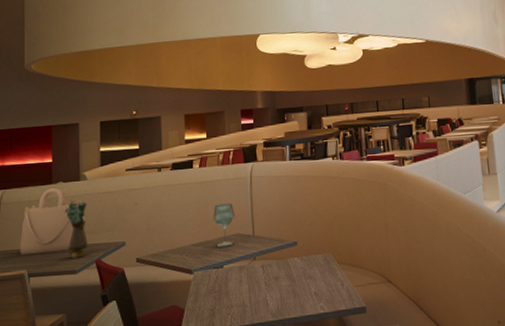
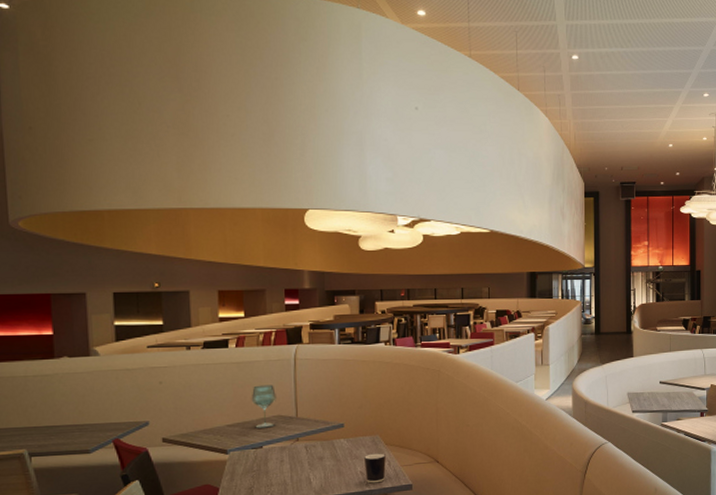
handbag: present [20,188,85,256] -> none [16,363,98,434]
vase: present [64,200,88,258] -> none [71,376,103,438]
mug: none [316,272,339,306] -> present [363,453,386,484]

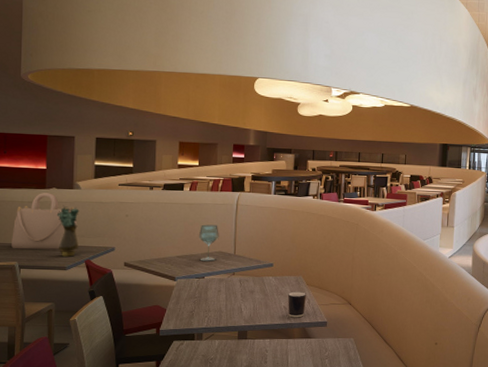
handbag: none [16,363,98,434] -> present [11,193,77,250]
vase: none [71,376,103,438] -> present [56,205,79,257]

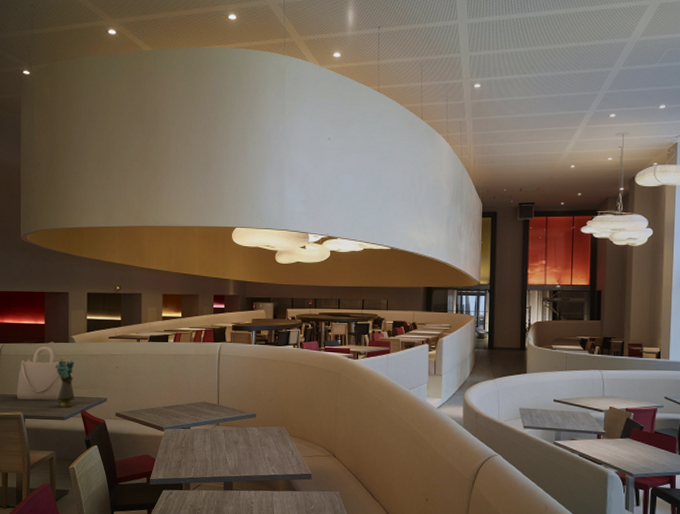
wine glass: present [198,224,219,261] -> none [183,375,203,412]
mug: present [287,291,306,318] -> none [271,442,290,469]

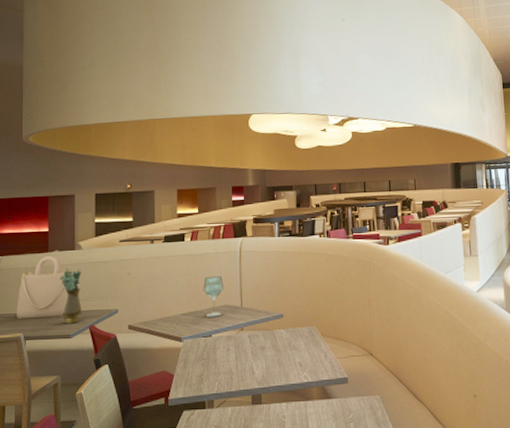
wine glass: none [183,375,203,412] -> present [202,276,224,317]

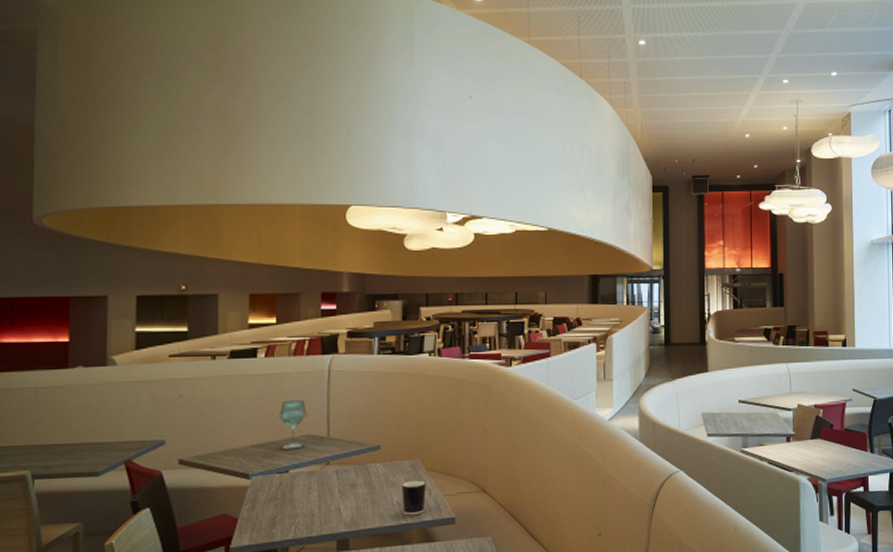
handbag: present [17,256,79,319] -> none [21,373,112,453]
vase: present [59,268,82,324] -> none [84,388,116,458]
mug: none [301,344,323,375] -> present [400,480,426,516]

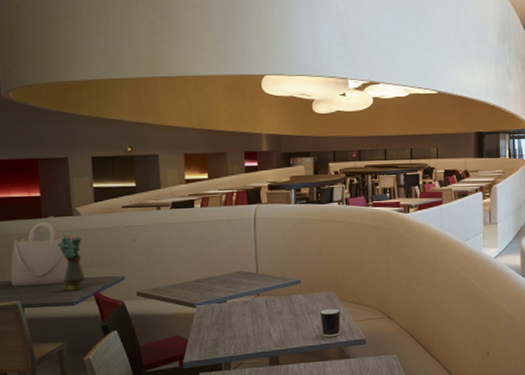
handbag: none [21,373,112,453] -> present [11,222,80,287]
vase: none [84,388,116,458] -> present [57,234,85,291]
wine glass: present [278,400,307,450] -> none [215,242,238,284]

